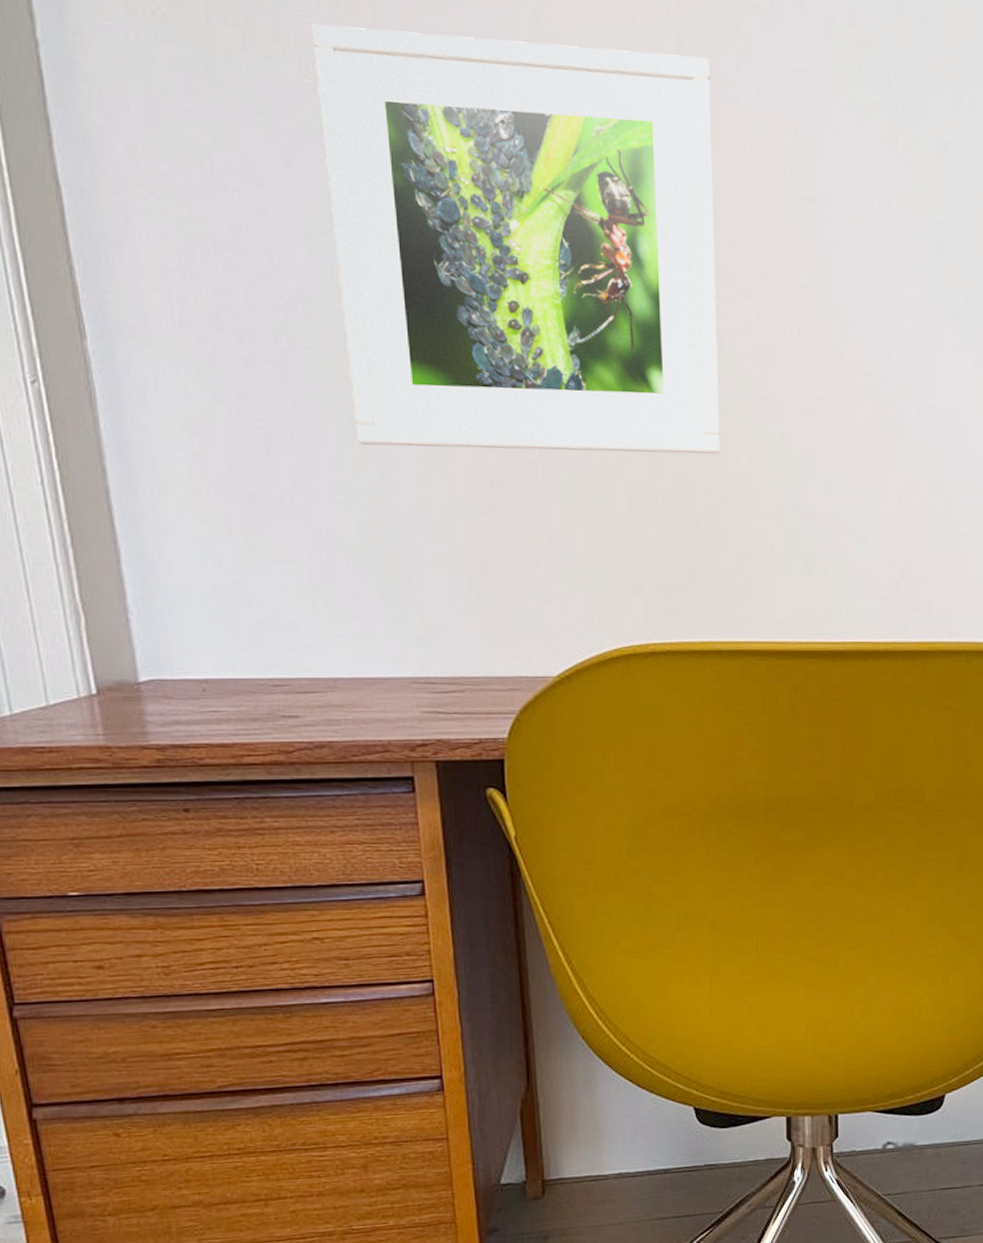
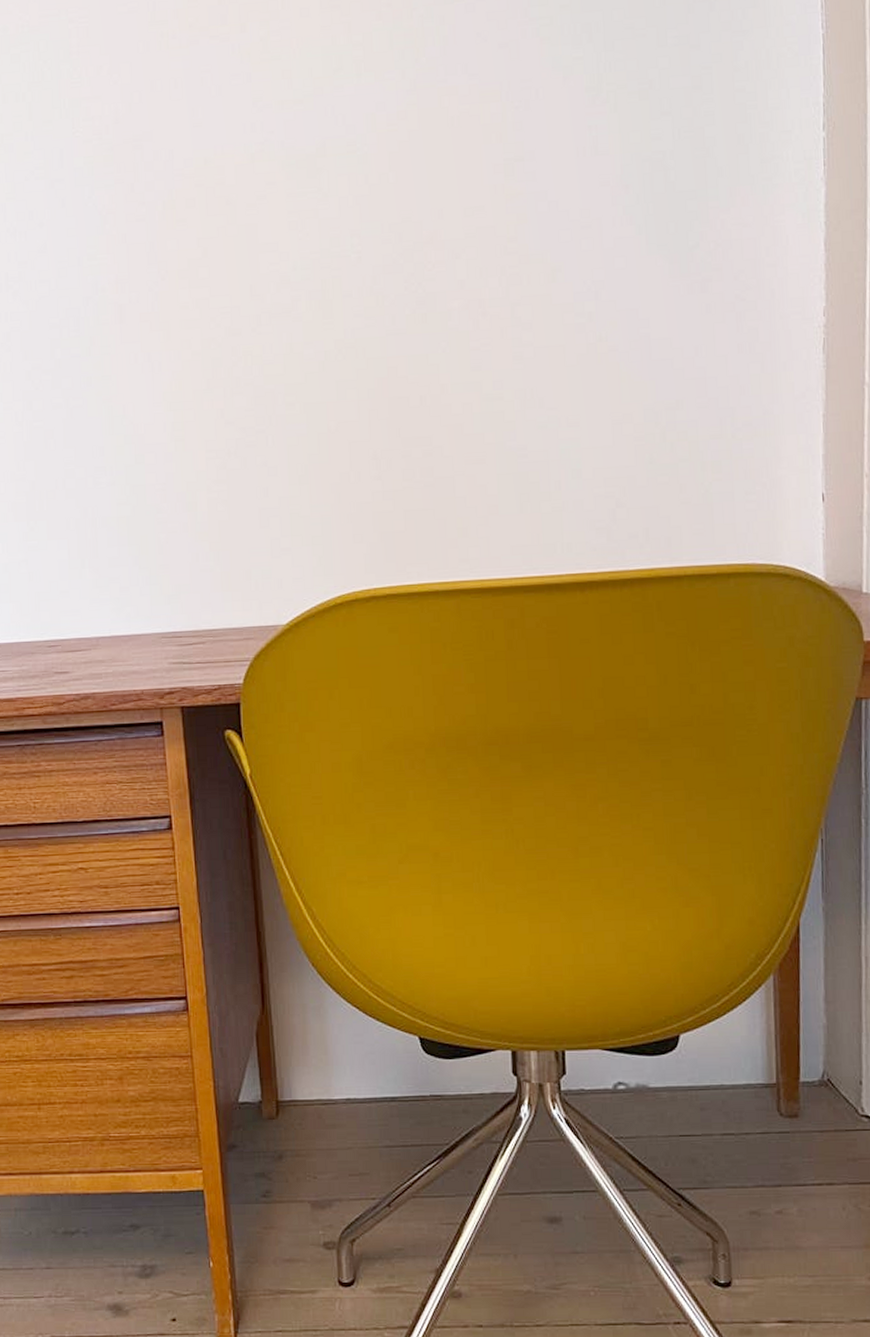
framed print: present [312,24,722,454] -> none [82,48,436,433]

